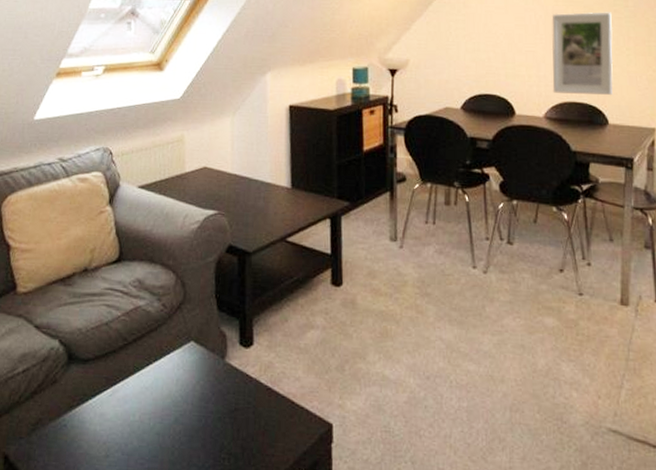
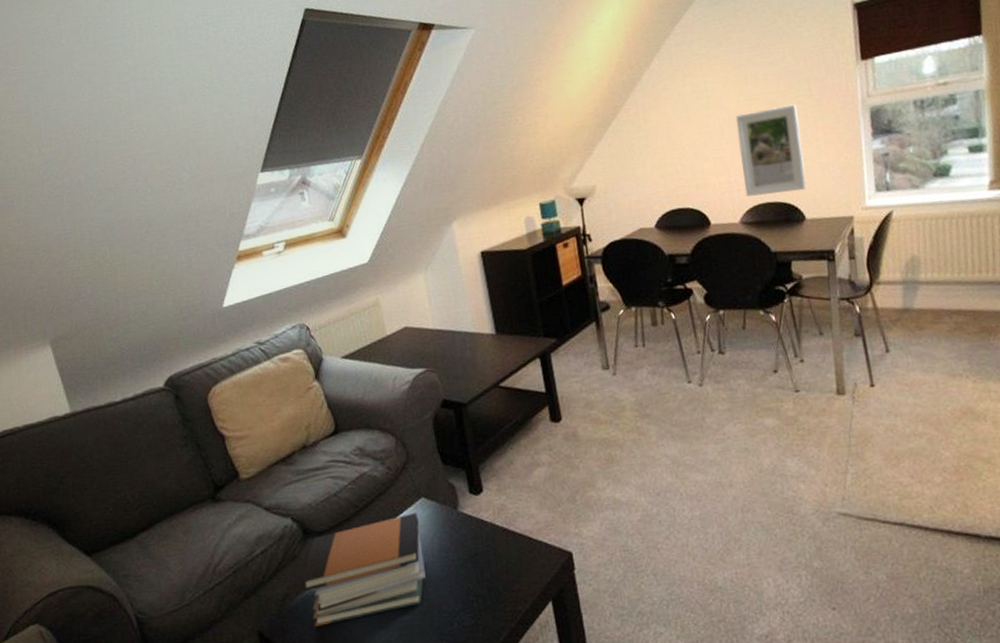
book stack: none [56,355,185,459] -> present [301,512,426,627]

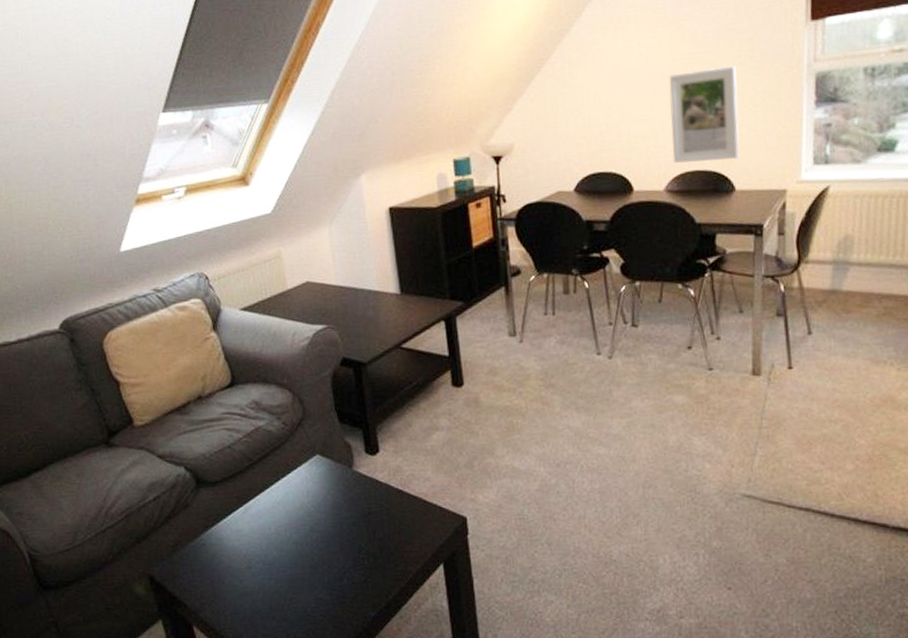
book stack: present [301,512,426,627] -> none [192,469,318,574]

